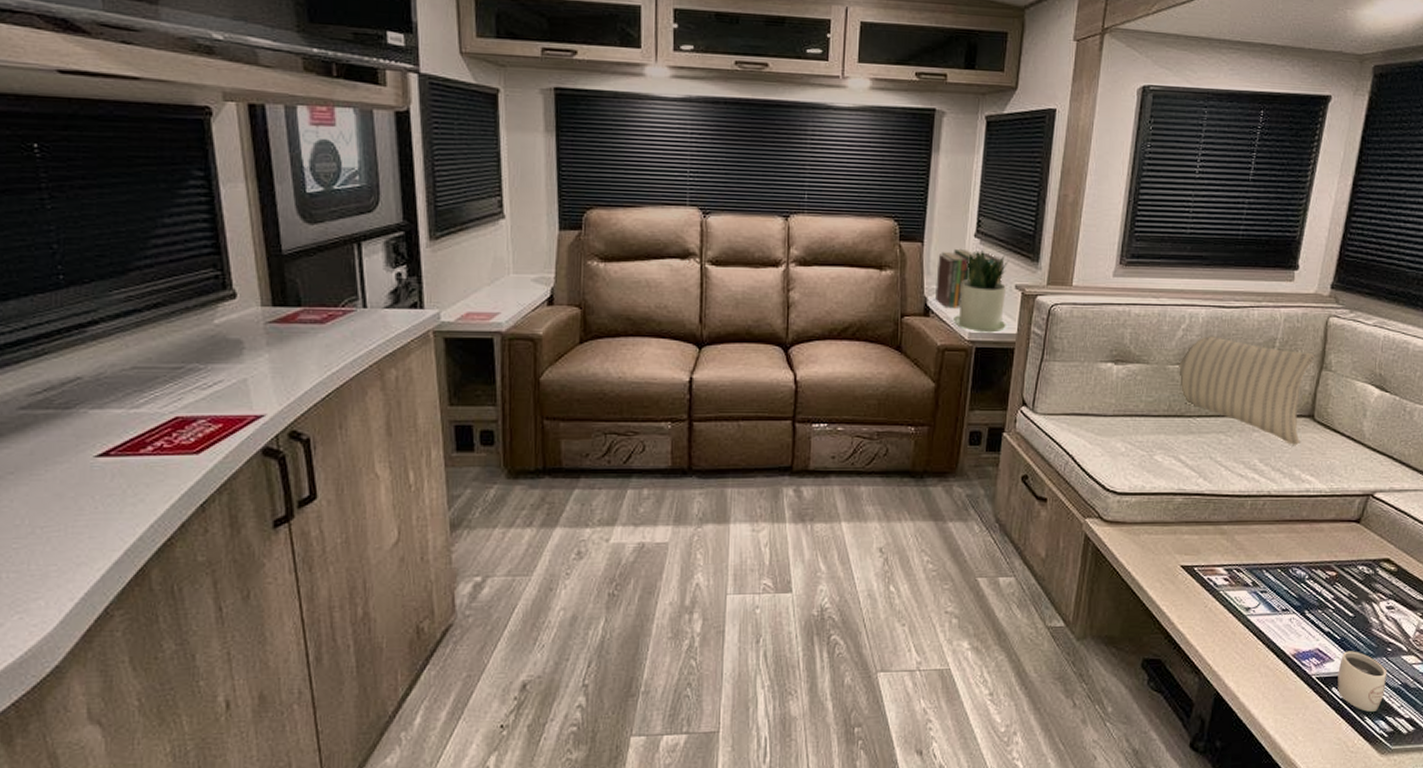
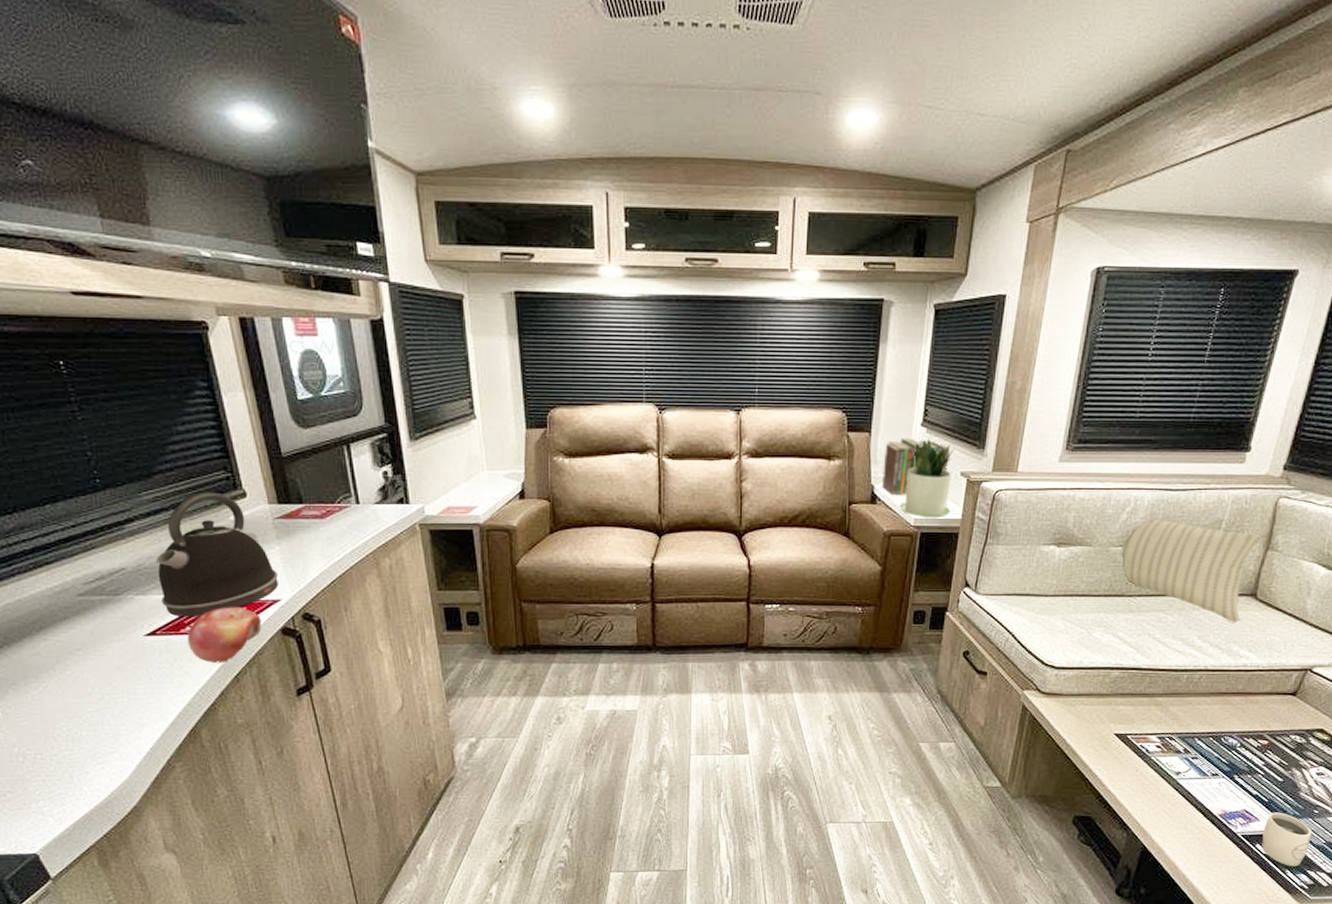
kettle: none [120,292,264,435] -> present [156,492,279,617]
fruit: none [146,424,240,489] -> present [187,607,262,662]

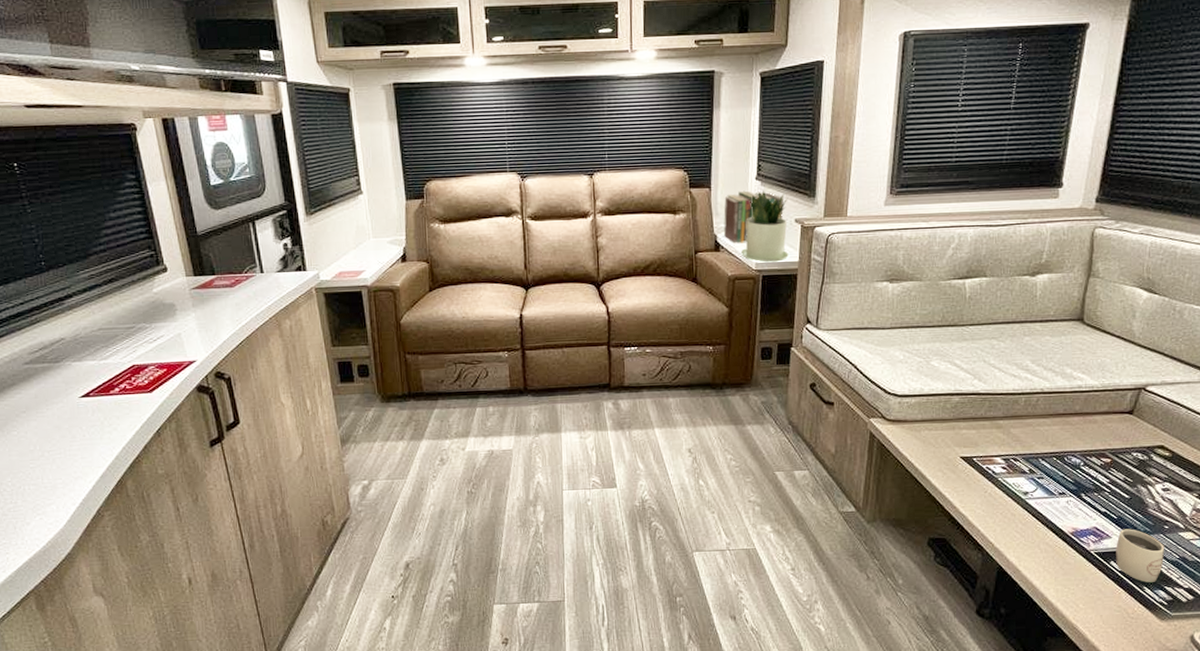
kettle: present [156,492,279,617] -> none [90,268,194,380]
fruit: present [187,607,262,662] -> none [115,369,180,419]
pillow: present [1121,518,1262,622] -> none [950,252,1082,346]

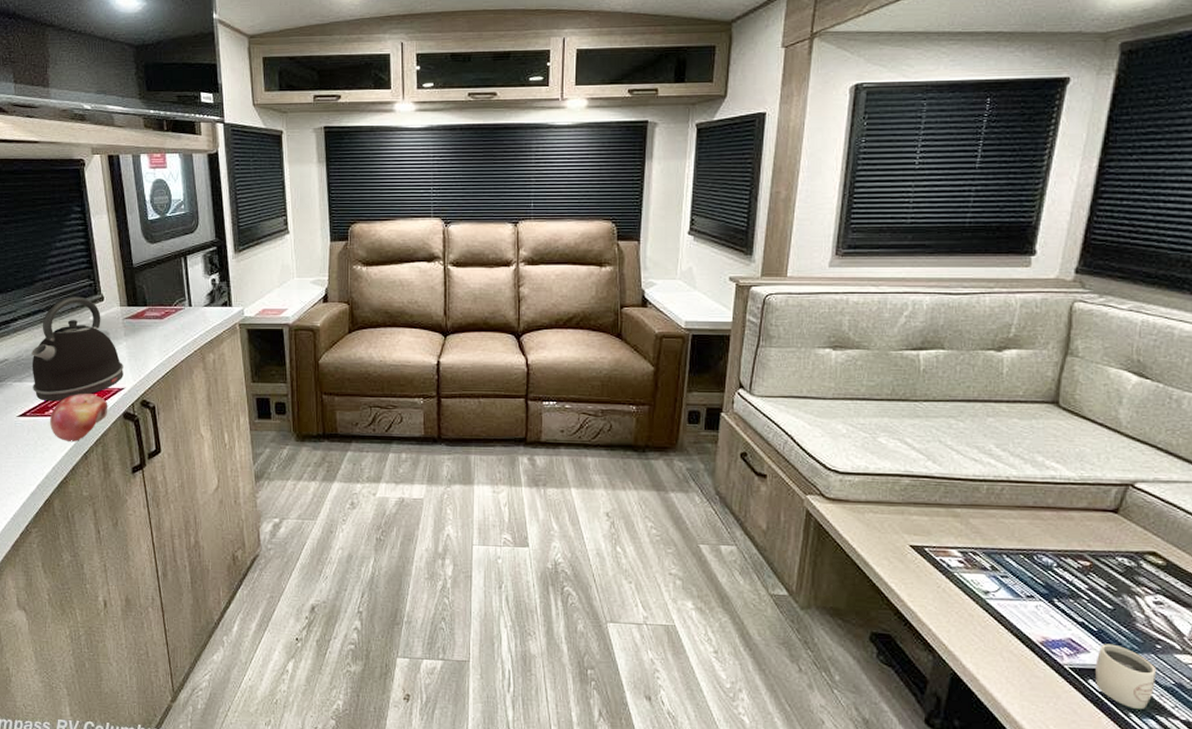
kettle: none [90,268,194,380] -> present [32,297,123,402]
fruit: none [115,369,180,419] -> present [49,394,108,441]
books: present [724,190,783,244] -> none [652,245,717,300]
planter: present [741,191,789,263] -> none [670,246,723,321]

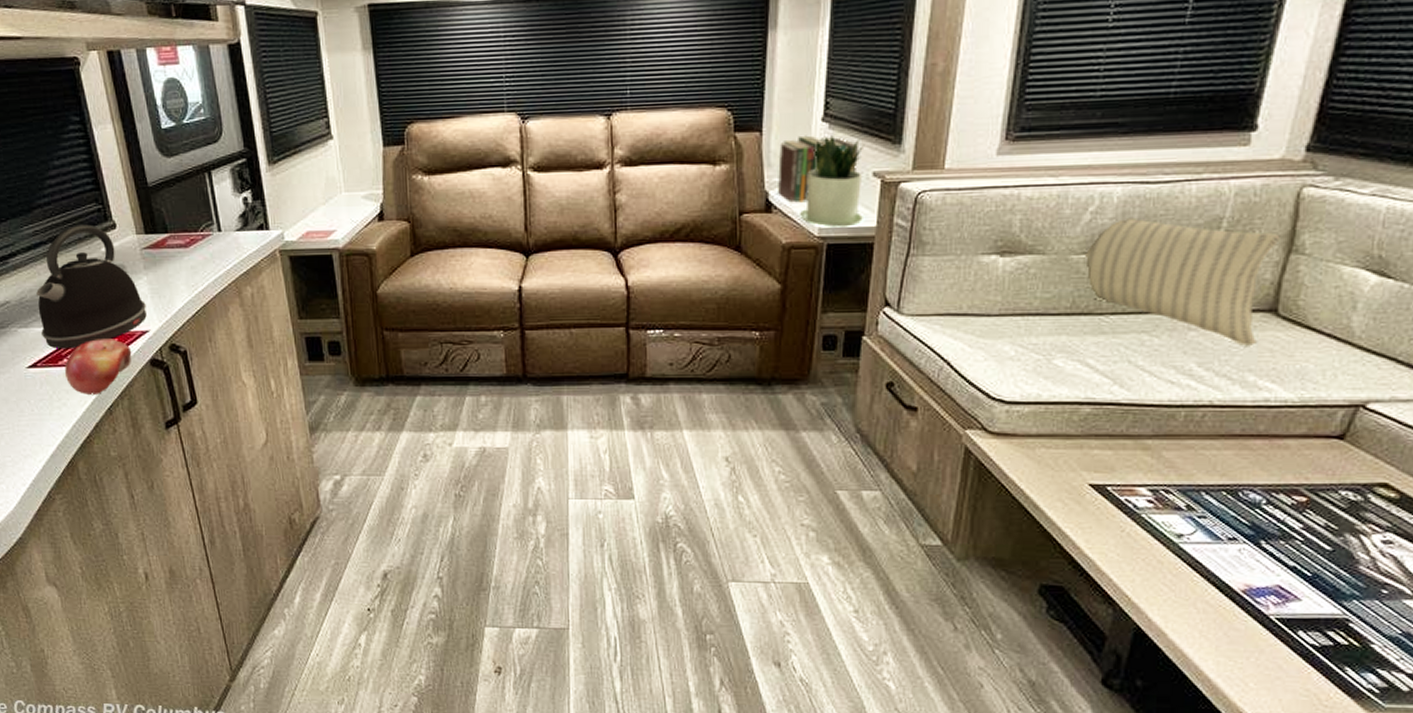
books: none [652,245,717,300] -> present [778,135,858,203]
planter: none [670,246,723,321] -> present [800,136,865,228]
pillow: none [902,321,1058,431] -> present [1085,217,1280,346]
mug: present [1095,644,1157,709] -> none [1306,590,1381,662]

